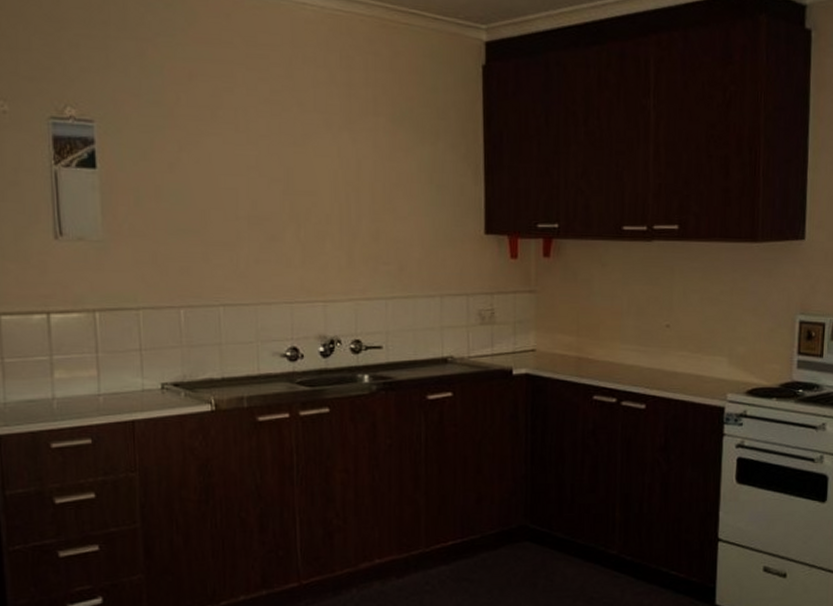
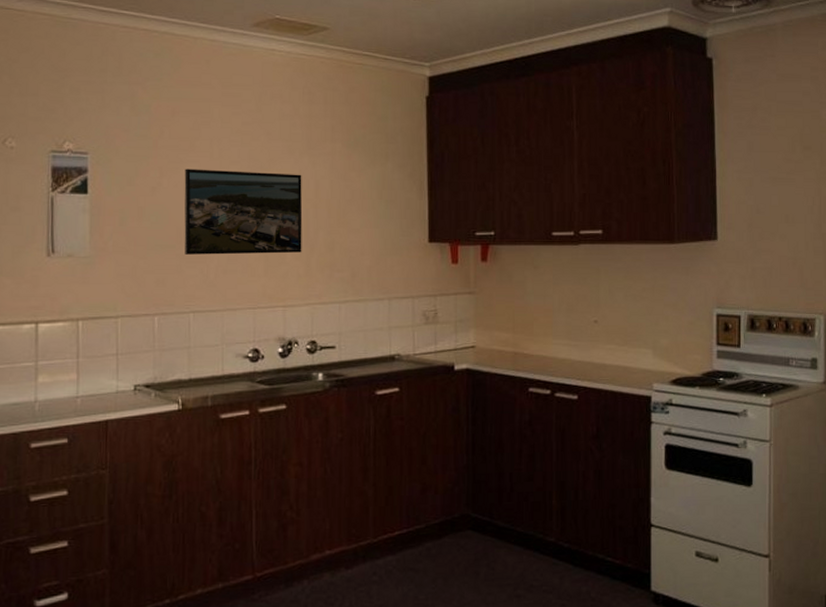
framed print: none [206,142,343,243] -> present [184,168,303,255]

